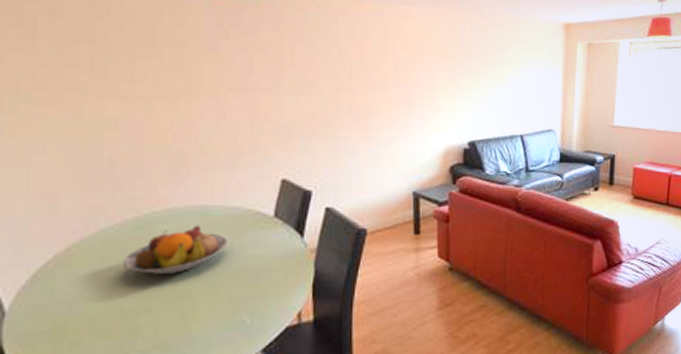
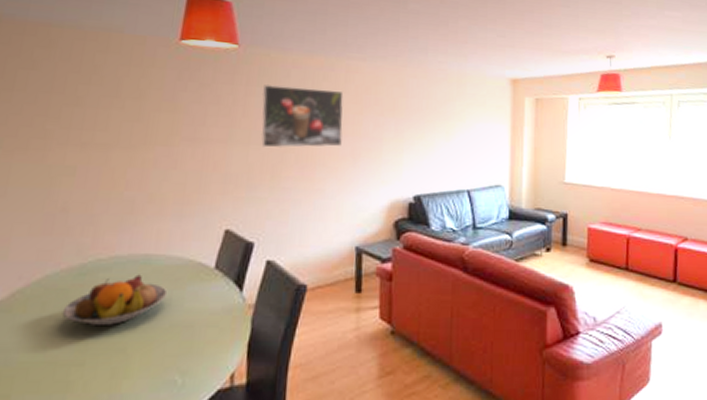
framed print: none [309,30,396,97] -> present [261,83,344,148]

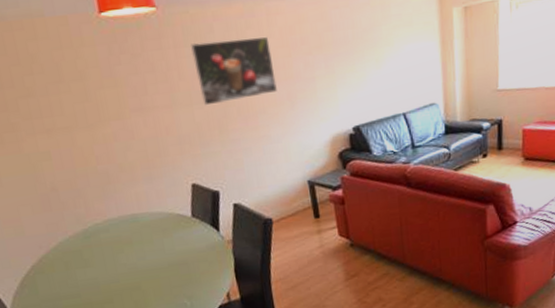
fruit bowl: present [62,274,168,325] -> none [82,230,160,274]

